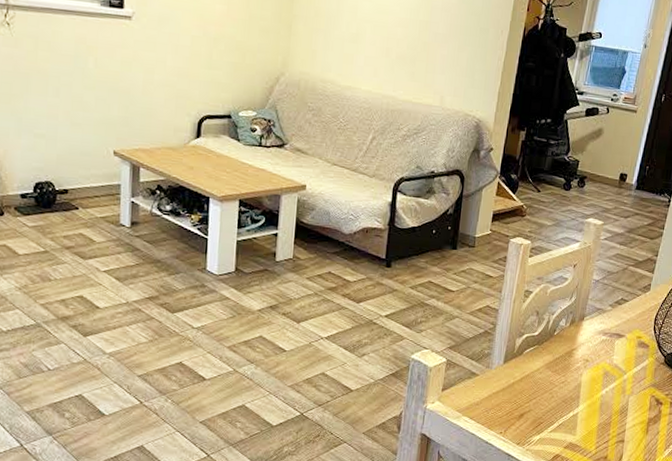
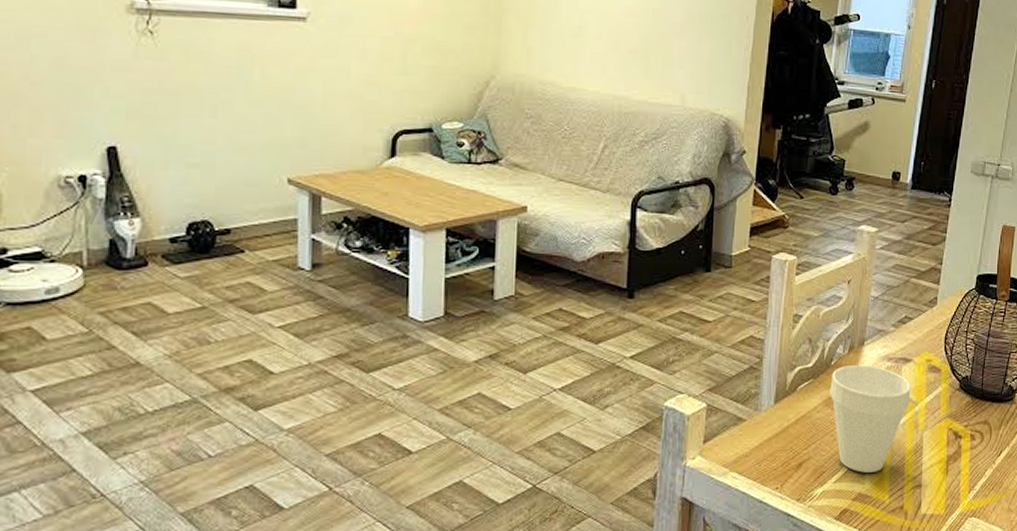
cup: none [551,335,622,427] -> present [830,364,911,473]

